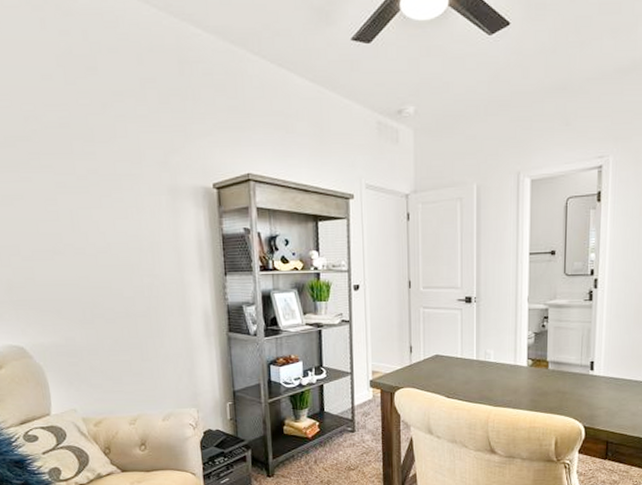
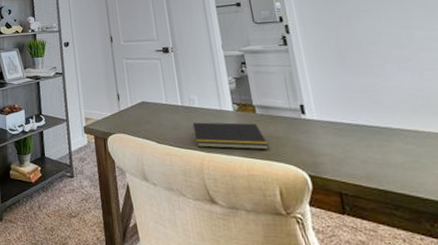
notepad: none [483,377,554,404] -> present [192,122,269,150]

